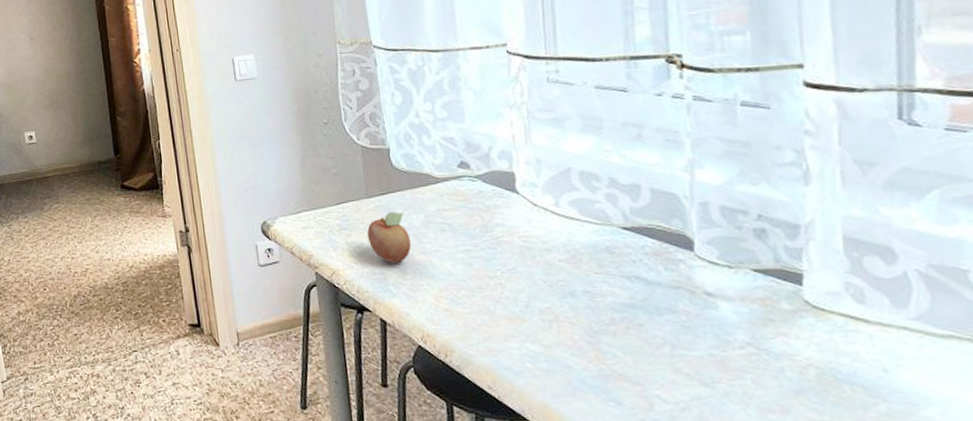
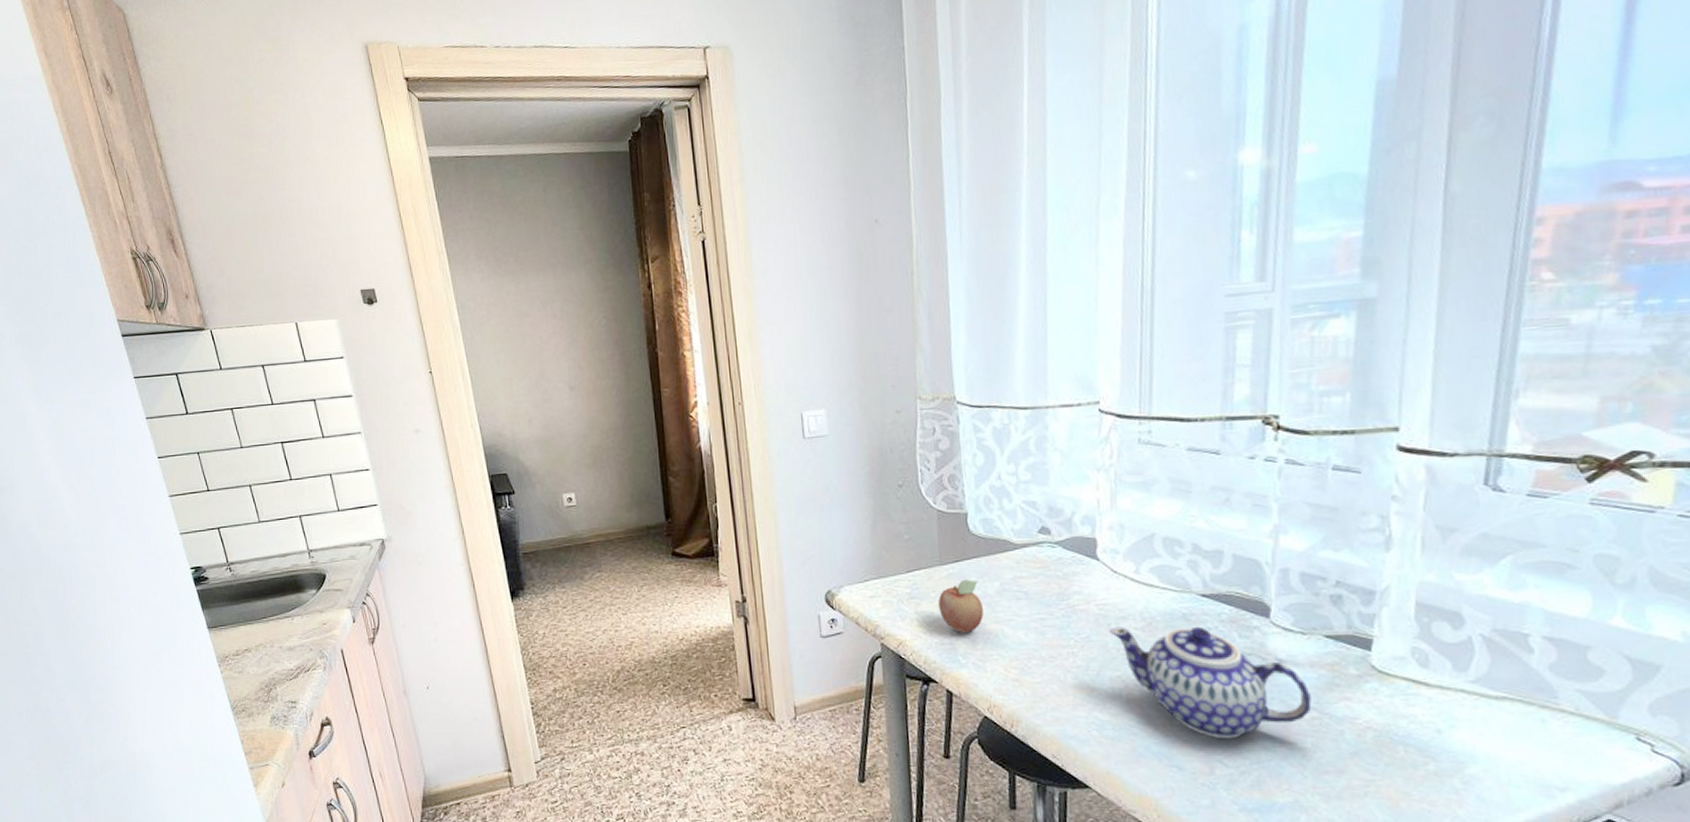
teapot: none [534,258,748,374] -> present [1109,626,1312,740]

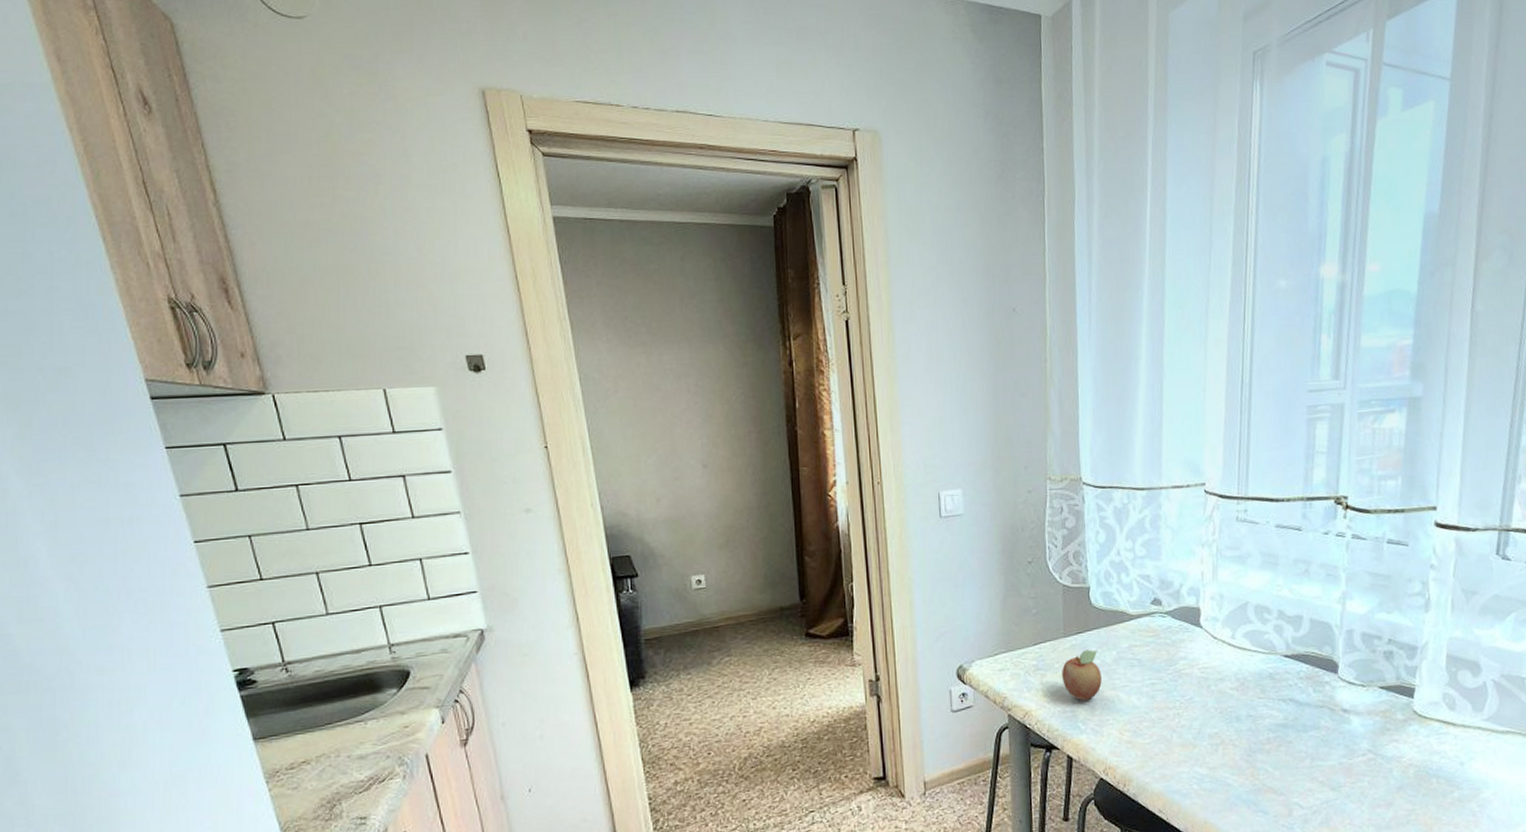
teapot: present [1109,626,1312,740] -> none [1209,684,1369,784]

